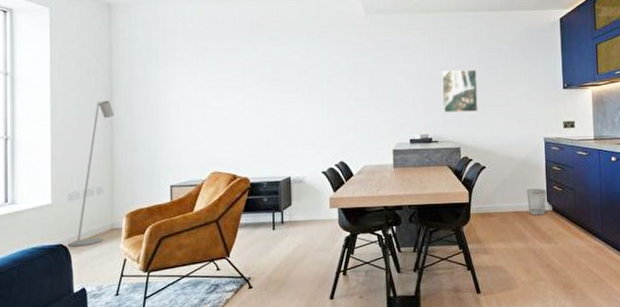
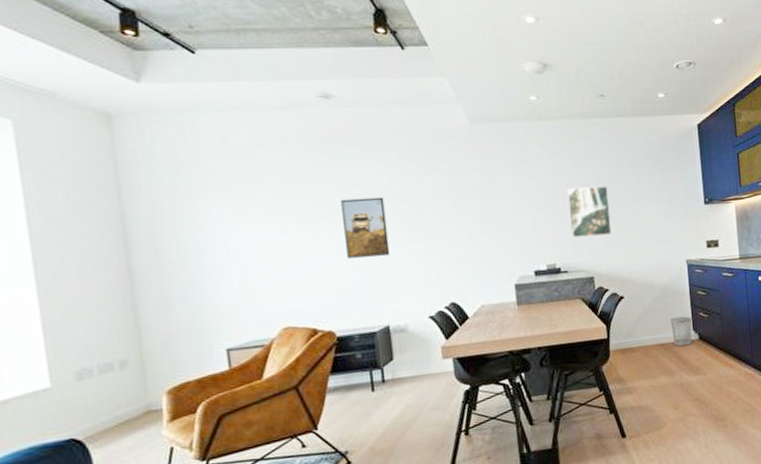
floor lamp: present [69,100,114,247] -> none [84,244,137,440]
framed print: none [263,72,296,120] -> present [341,197,390,258]

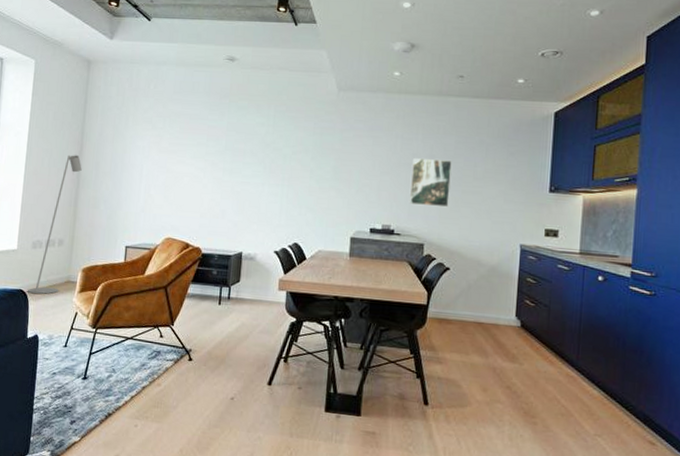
floor lamp: none [84,244,137,440] -> present [28,154,82,294]
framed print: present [341,197,390,258] -> none [222,142,259,193]
wastebasket: present [669,316,692,347] -> none [492,299,517,331]

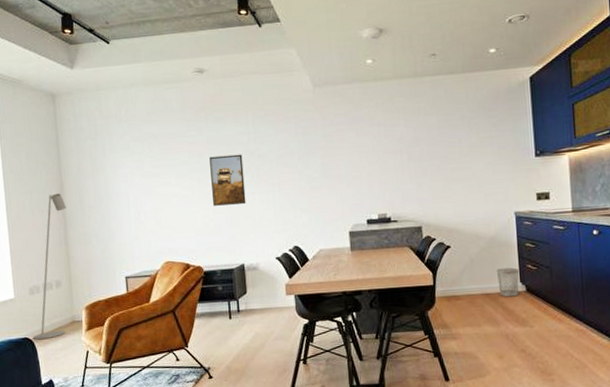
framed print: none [222,142,259,193] -> present [209,154,246,206]
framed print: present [408,158,452,208] -> none [398,140,440,189]
wastebasket: none [492,299,517,331] -> present [496,267,520,297]

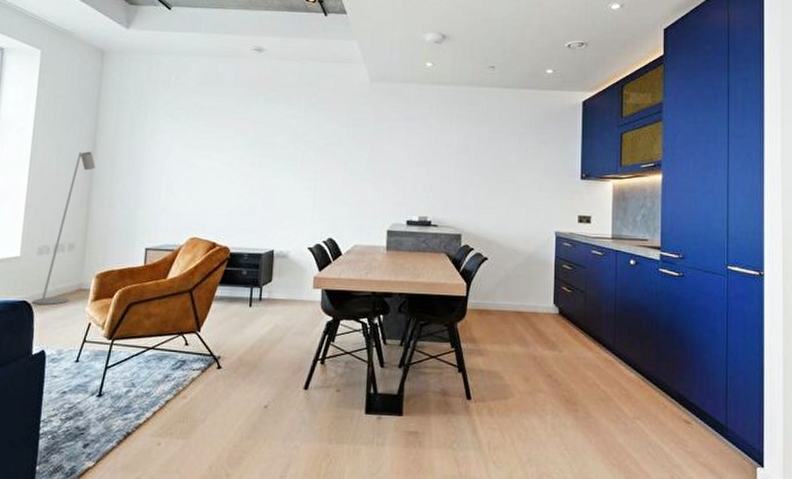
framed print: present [209,154,246,206] -> none [251,135,289,188]
wastebasket: present [496,267,520,297] -> none [531,287,554,318]

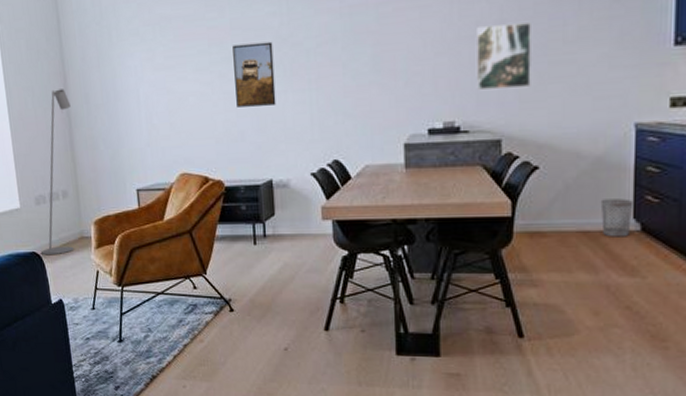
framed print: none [251,135,289,188] -> present [232,41,276,107]
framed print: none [445,148,486,197] -> present [476,22,531,90]
wastebasket: none [531,287,554,318] -> present [600,198,634,237]

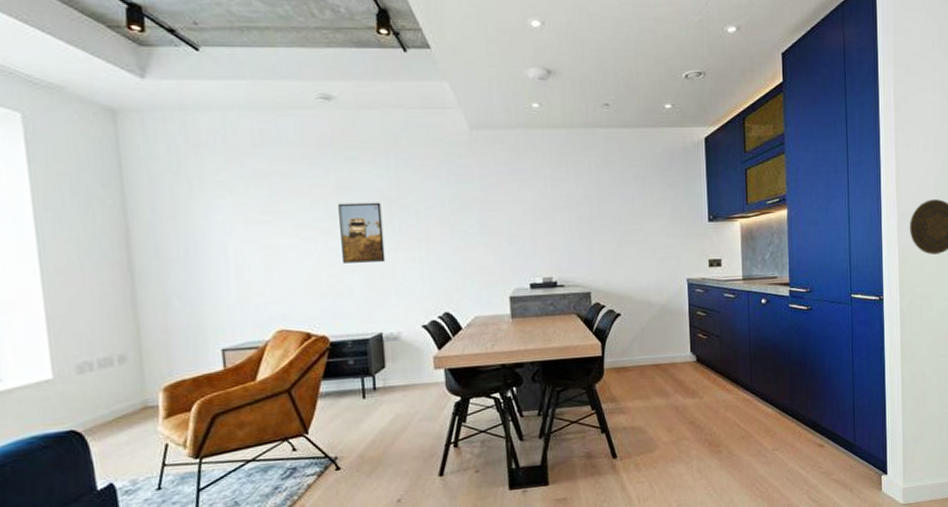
floor lamp: present [41,89,74,256] -> none [84,241,134,433]
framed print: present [476,22,531,90] -> none [567,199,611,252]
wastebasket: present [600,198,634,237] -> none [667,337,690,368]

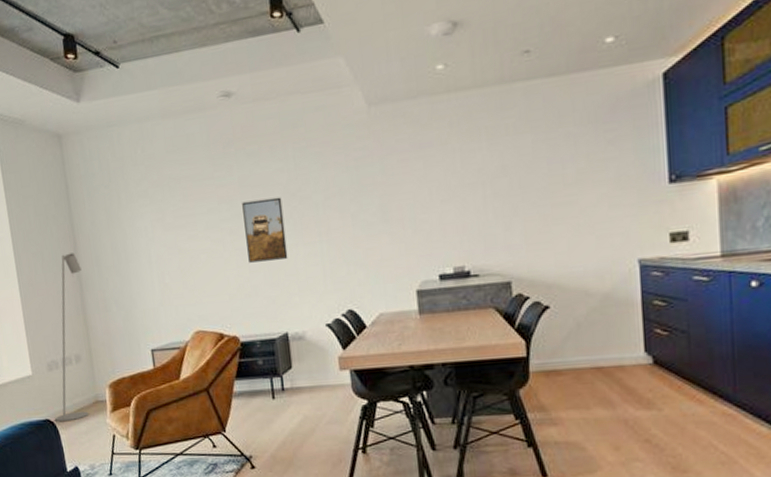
floor lamp: none [84,241,134,433] -> present [55,253,89,422]

